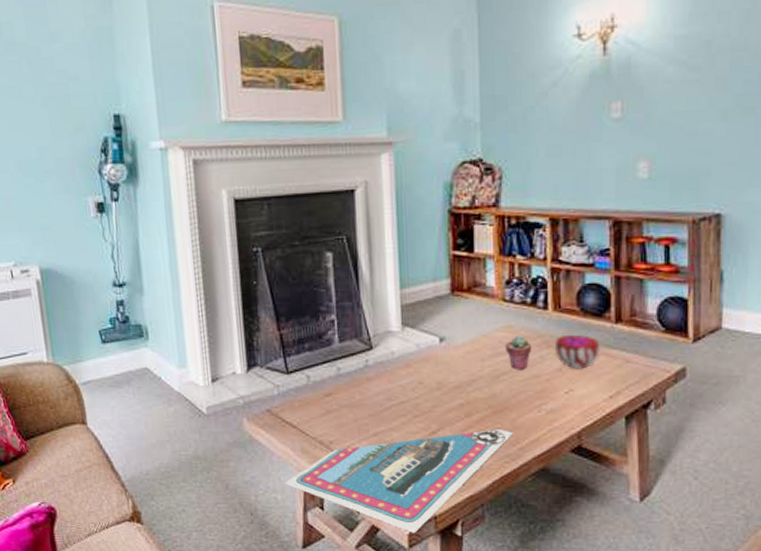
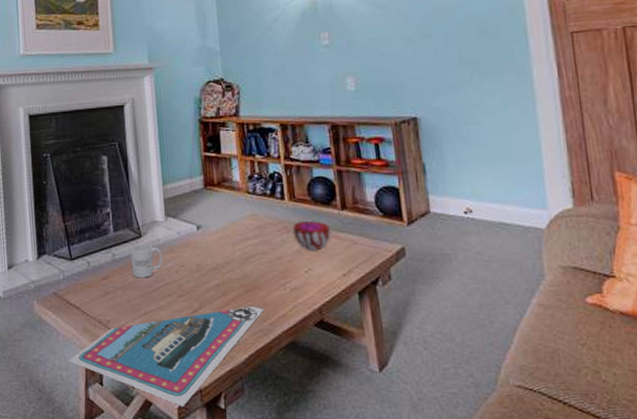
mug: none [358,356,398,396] -> present [130,243,163,278]
potted succulent: present [505,335,532,371] -> none [252,222,274,253]

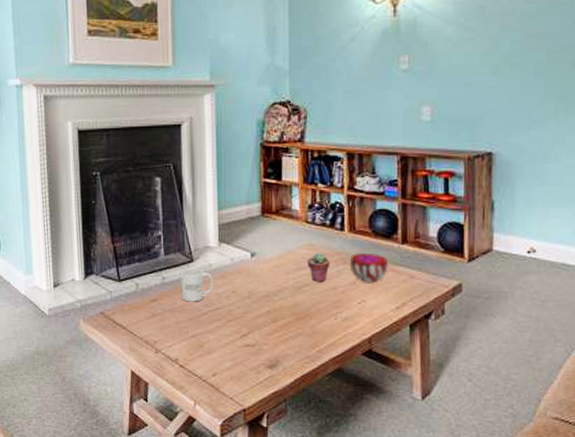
postcard: present [68,306,265,406] -> none [114,334,314,423]
potted succulent: none [252,222,274,253] -> present [307,252,330,283]

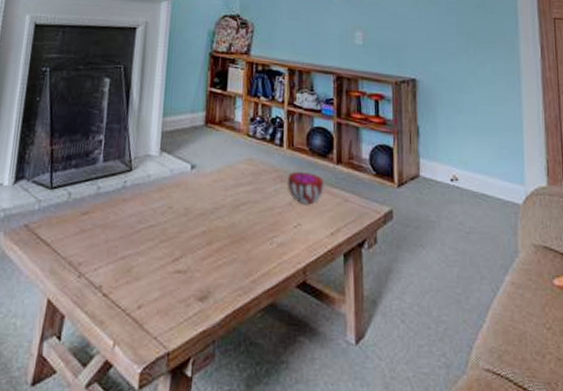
mug: present [181,267,214,302] -> none [115,177,151,217]
potted succulent: present [307,252,330,283] -> none [246,168,269,202]

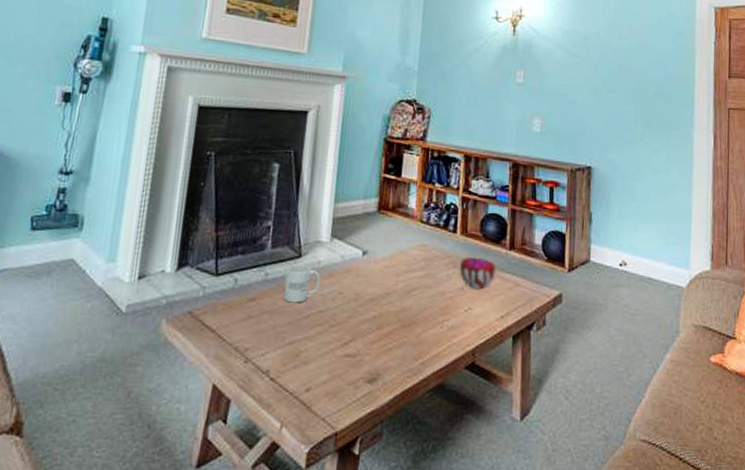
mug: none [115,177,151,217] -> present [283,263,321,303]

